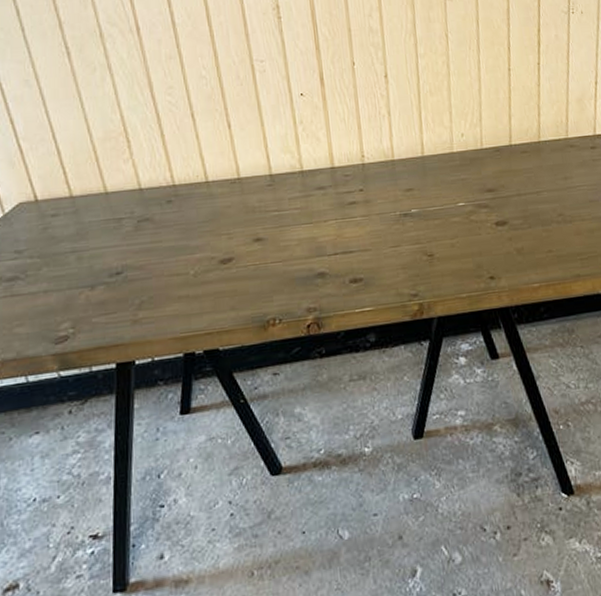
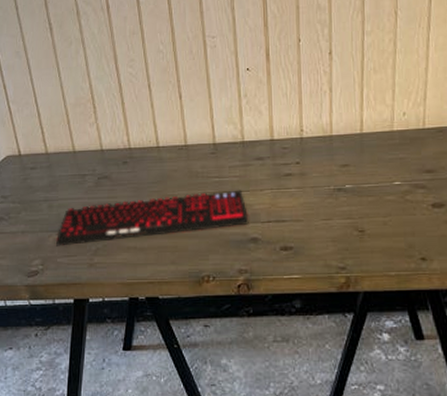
keyboard: none [88,222,315,304] -> present [55,190,249,246]

